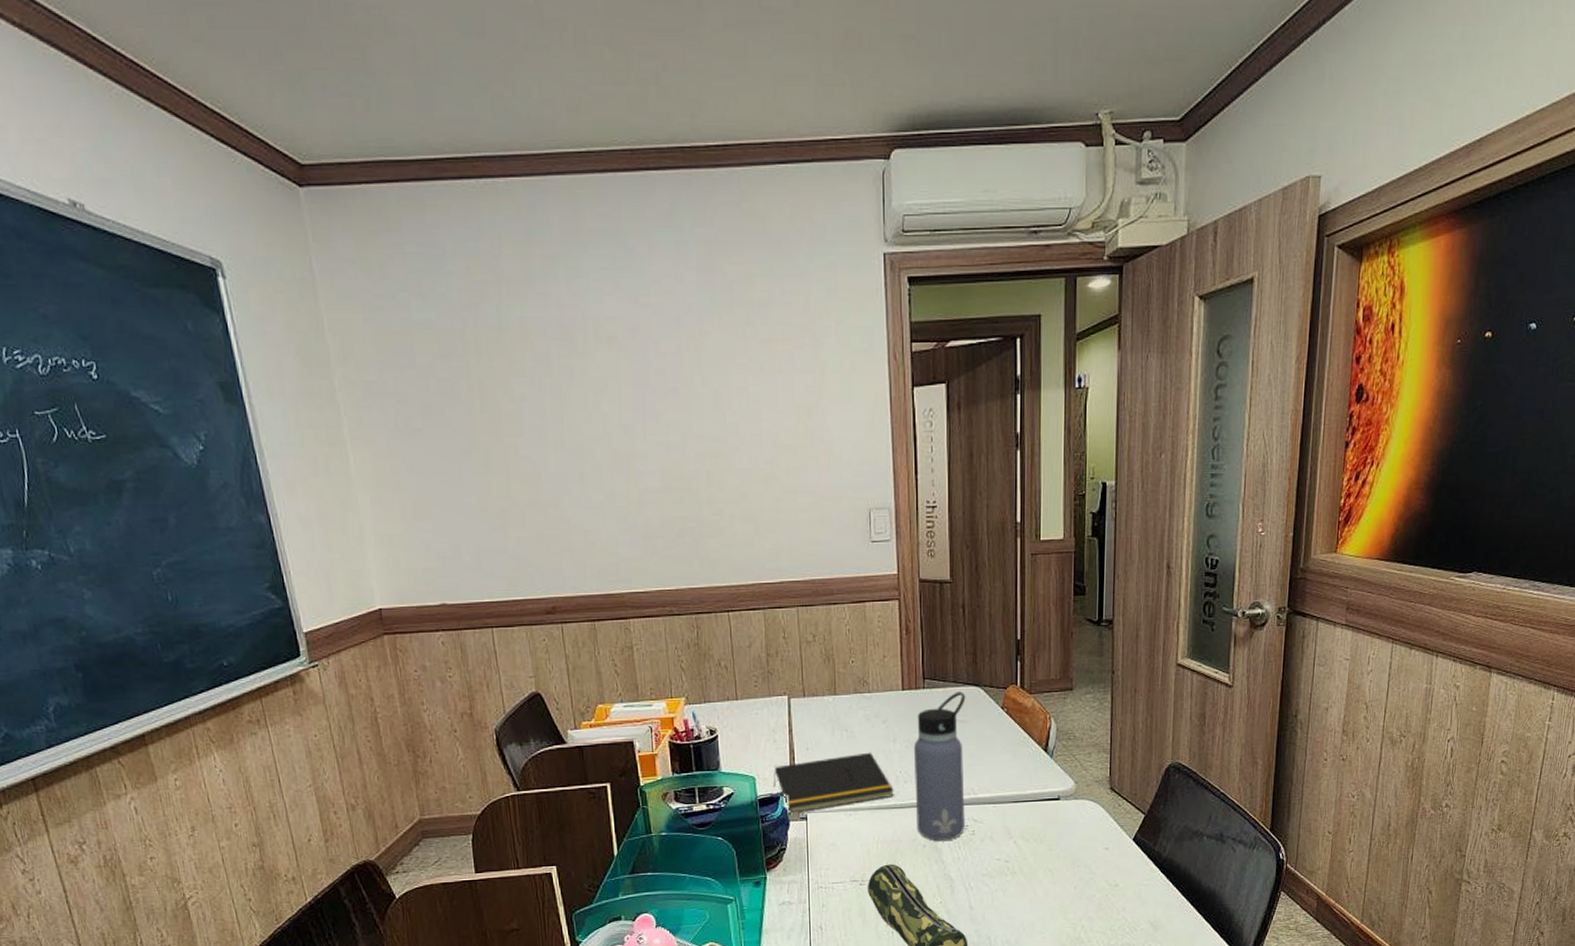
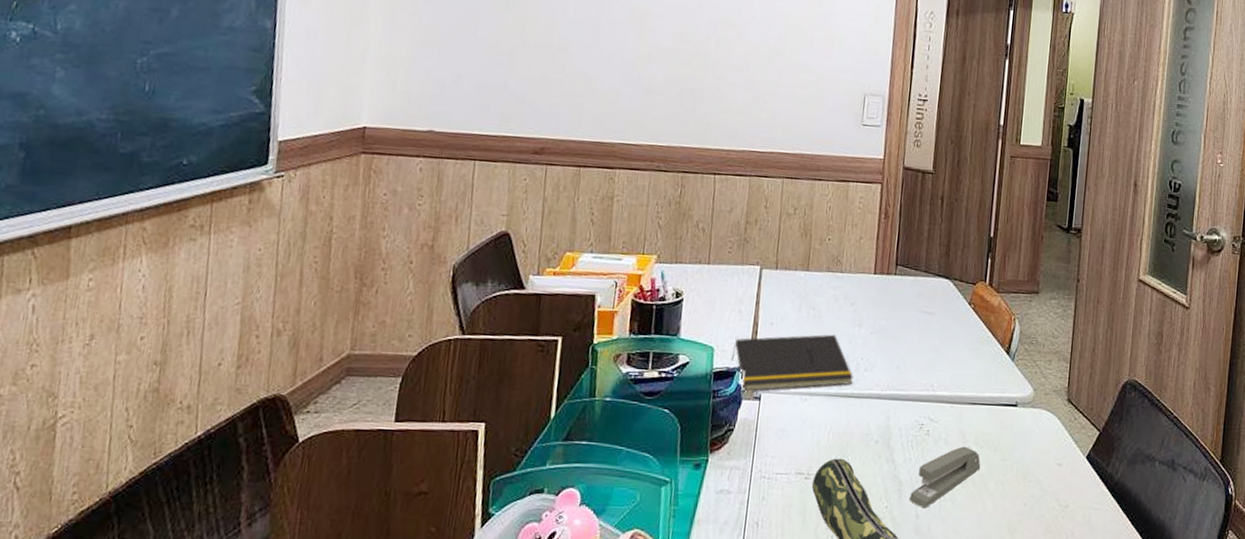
water bottle: present [913,691,966,841] -> none [871,282,936,438]
stapler: none [962,841,1029,900] -> present [909,446,981,509]

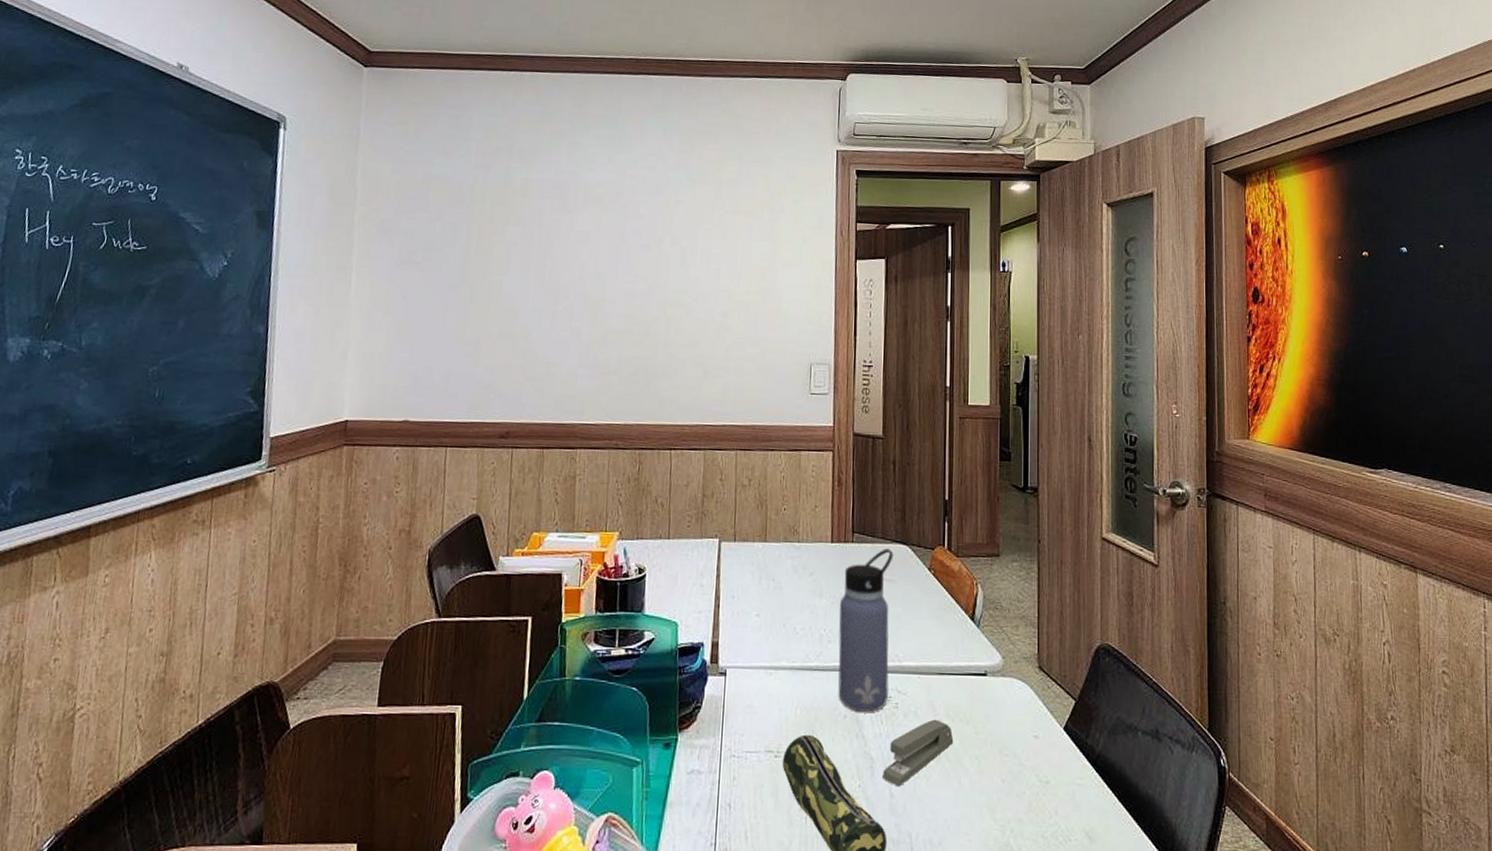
notepad: present [731,334,853,391] -> none [695,605,817,667]
water bottle: none [871,282,936,438] -> present [838,548,894,712]

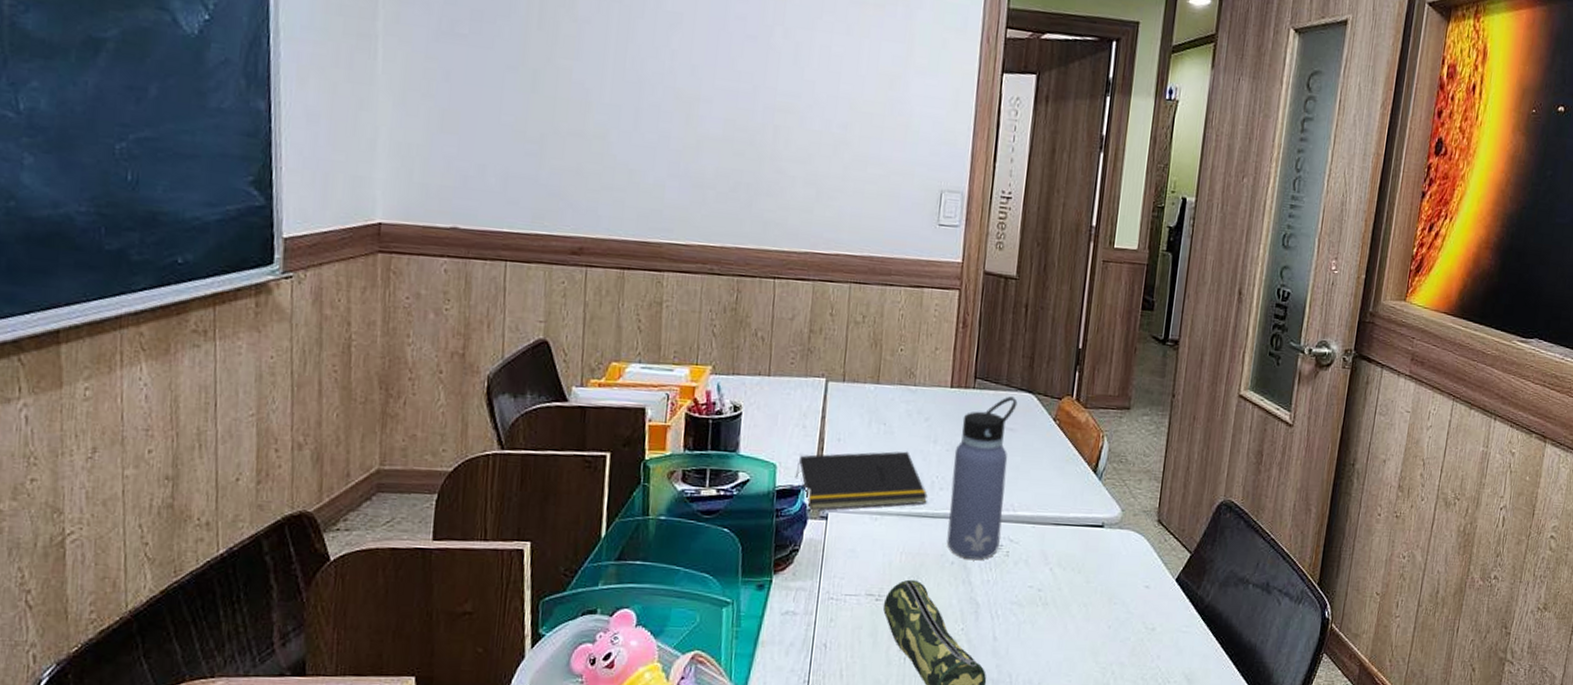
notepad: none [695,605,817,667] -> present [795,451,928,510]
stapler: present [883,719,954,787] -> none [987,568,1064,631]

